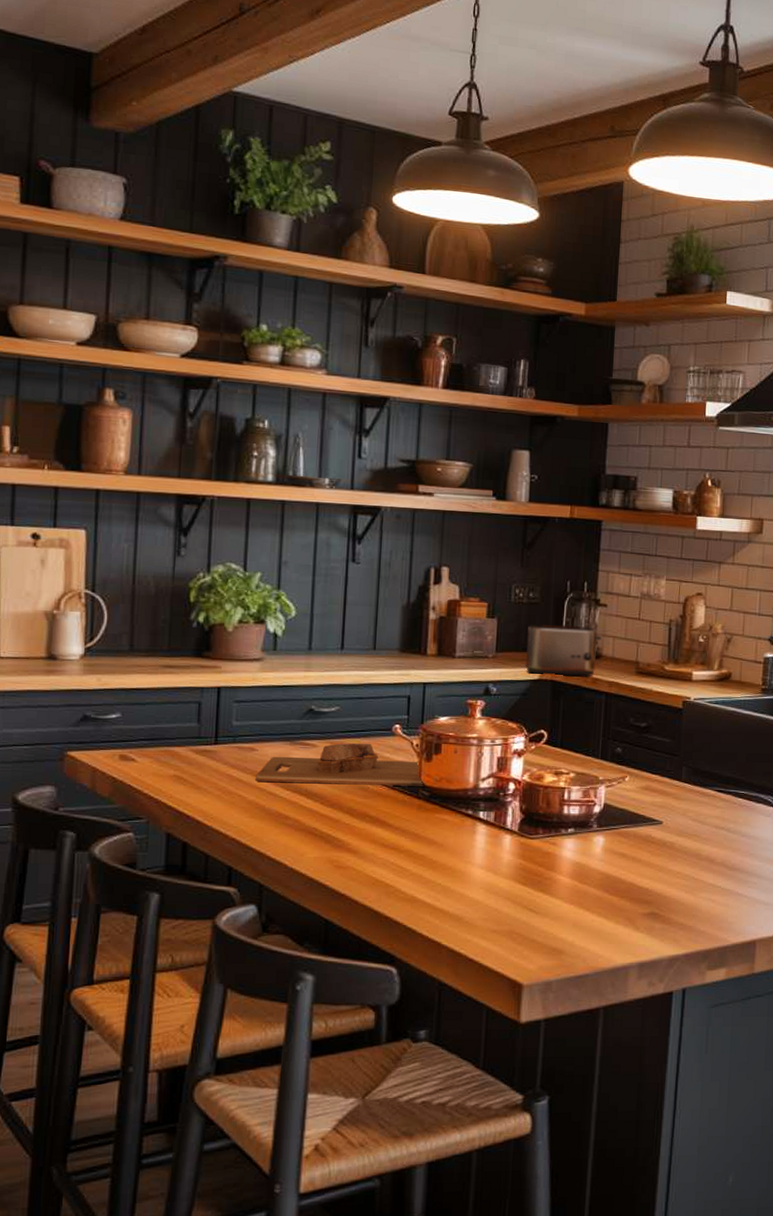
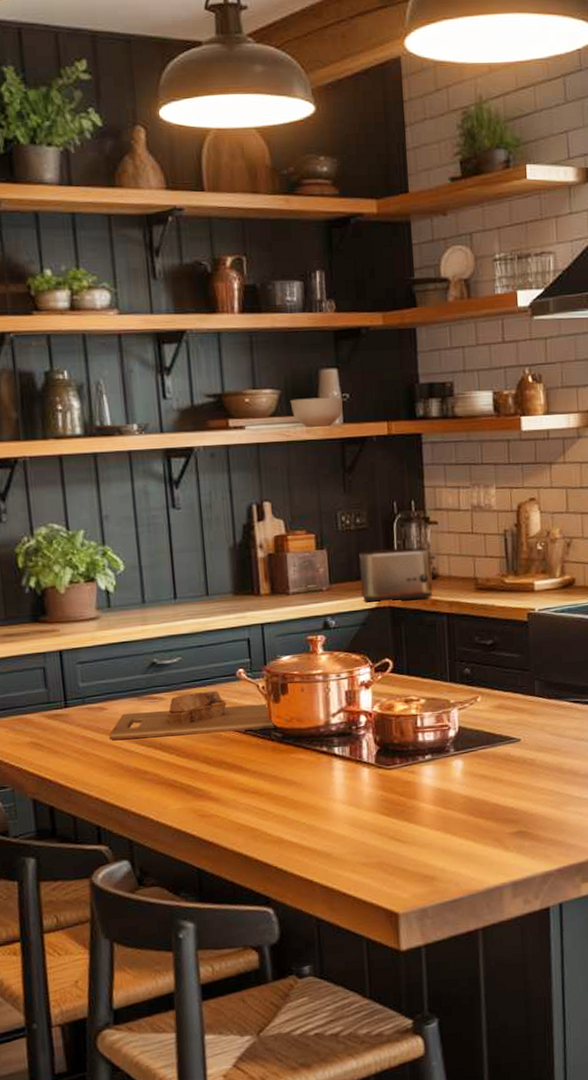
bowl: none [480,473,532,503] -> present [290,396,343,427]

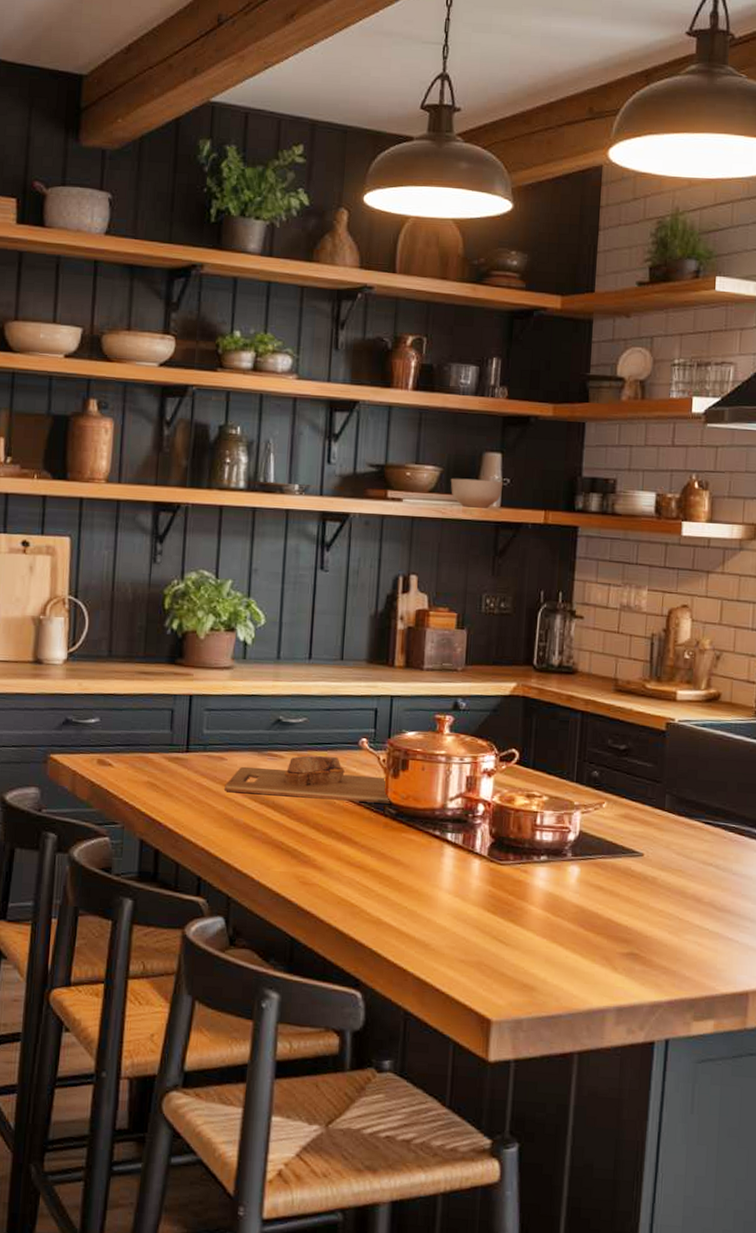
toaster: present [359,546,436,603] -> none [495,635,577,694]

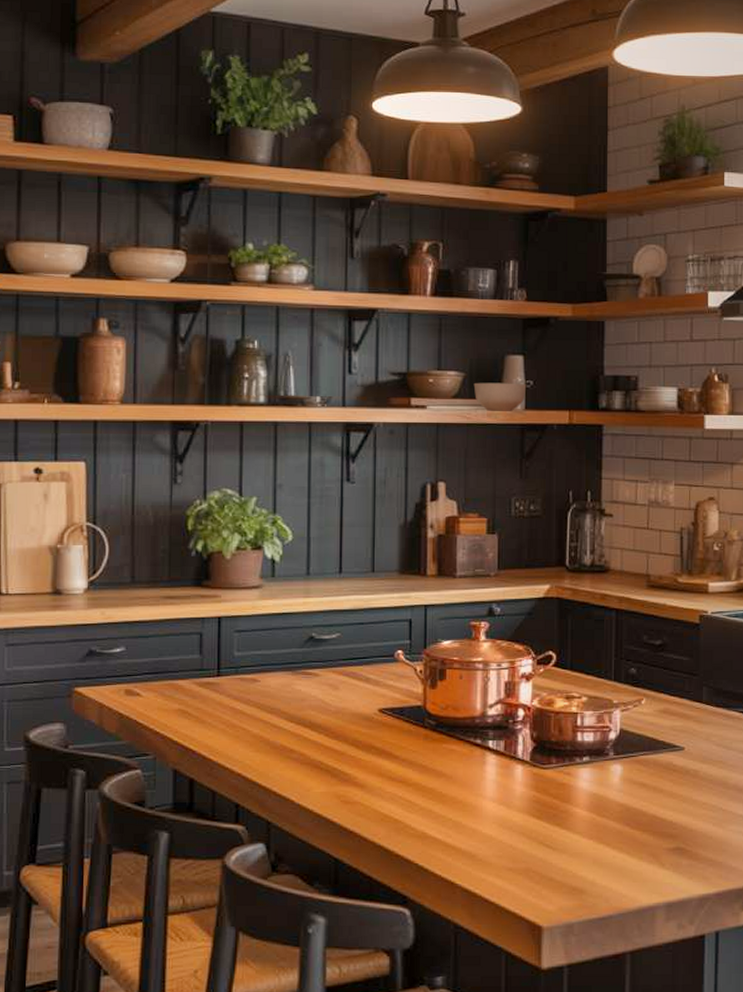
cutting board: present [224,756,393,804] -> none [259,670,432,715]

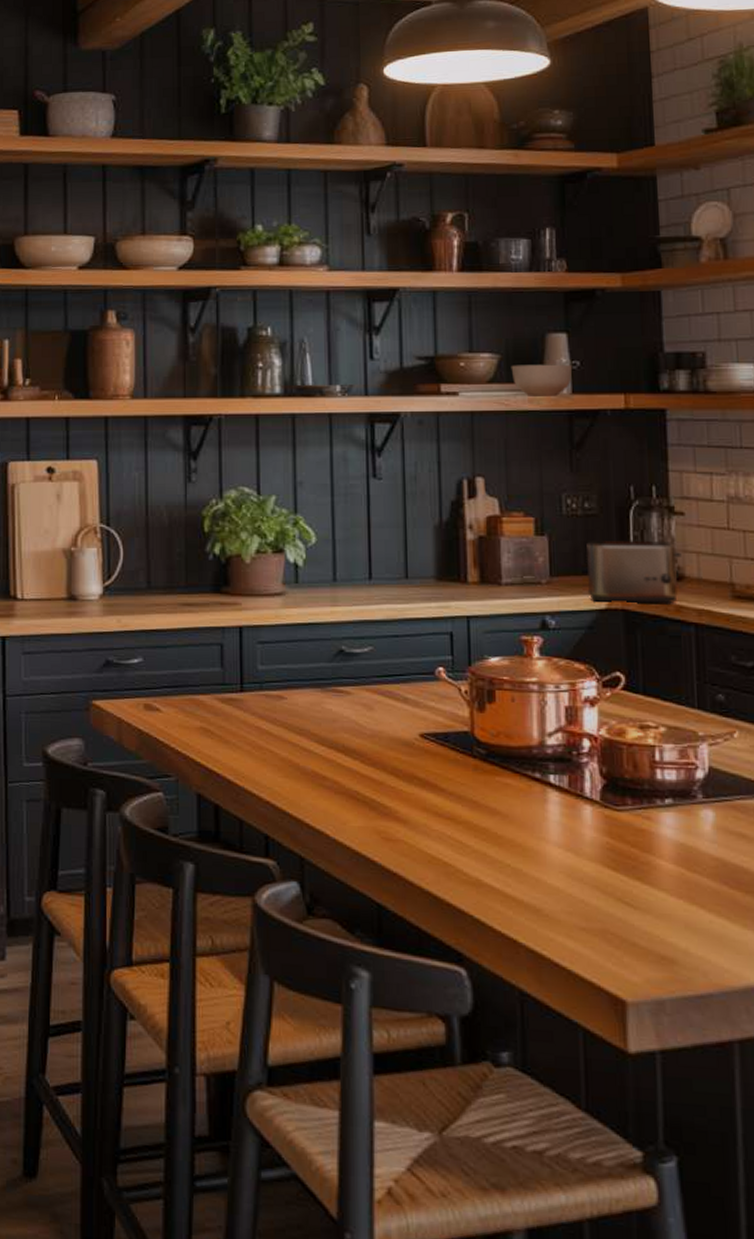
toaster: none [529,538,608,593] -> present [586,540,682,604]

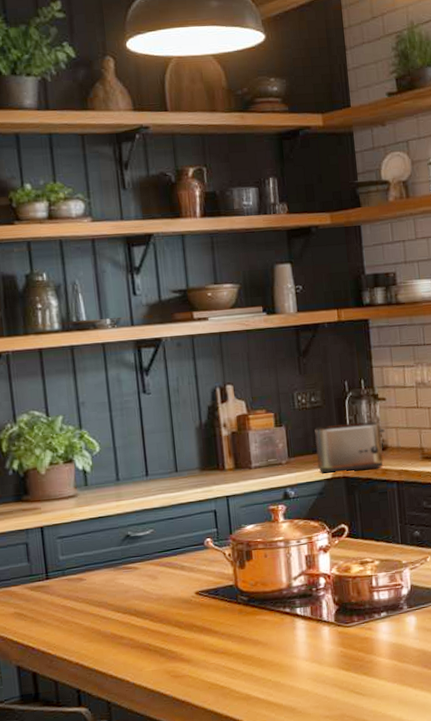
bowl: present [511,364,573,396] -> none [248,288,297,317]

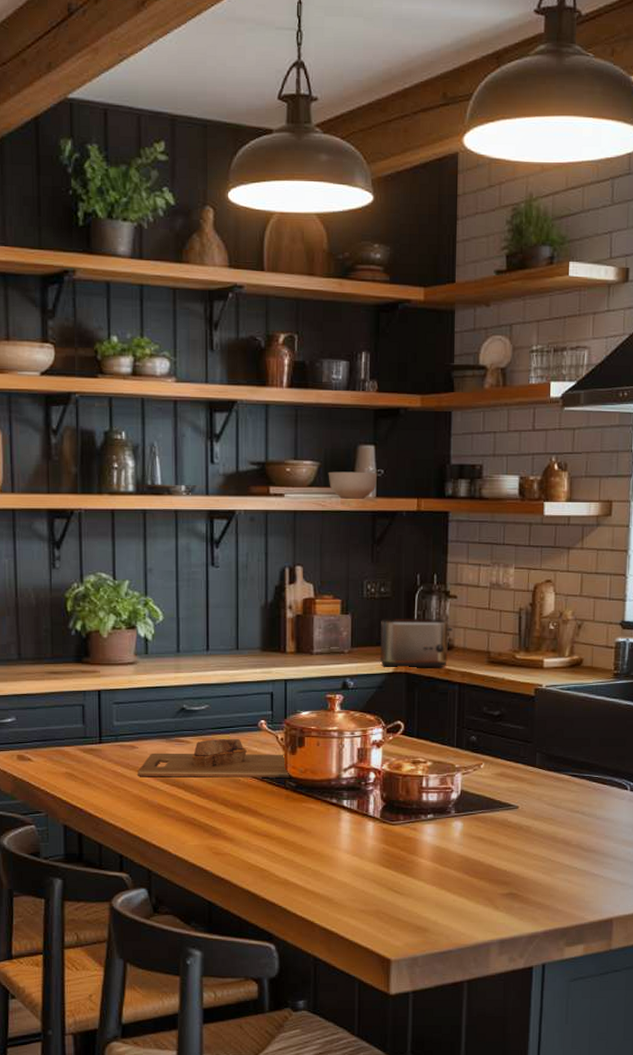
cutting board: none [87,559,243,608] -> present [138,738,292,778]
bowl: none [248,288,297,317] -> present [328,471,378,499]

